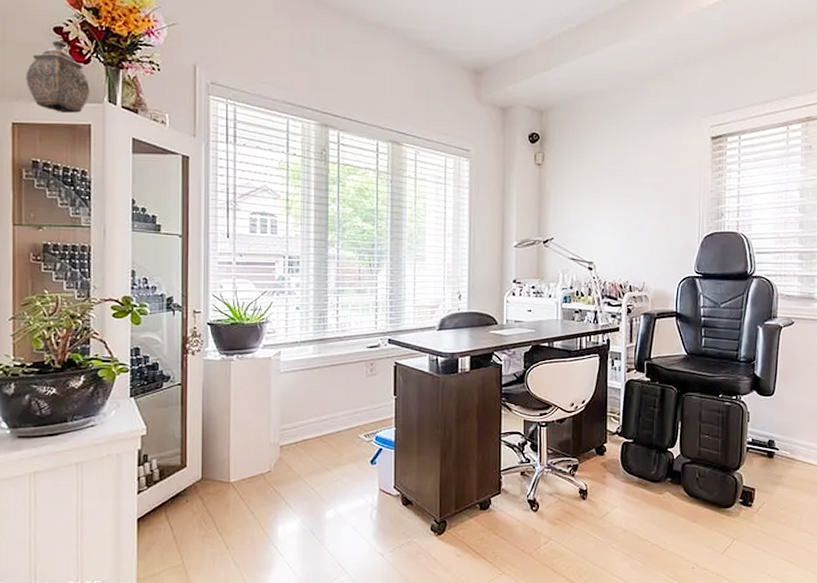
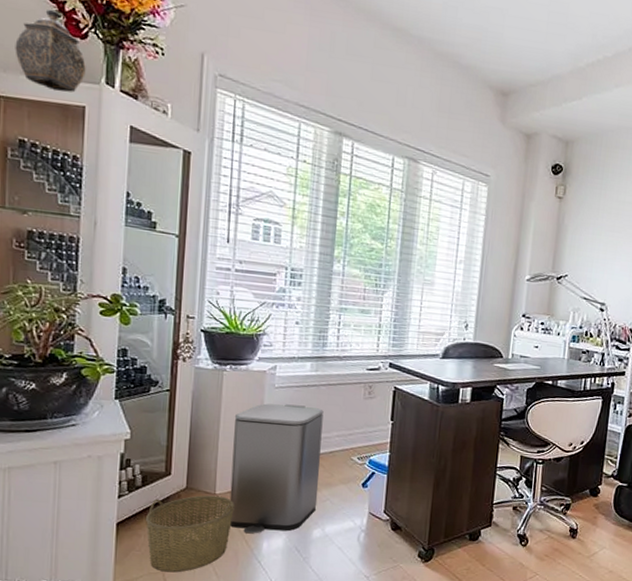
basket: none [165,484,249,564] -> present [146,495,235,573]
pedal bin: none [243,388,329,520] -> present [229,403,324,534]

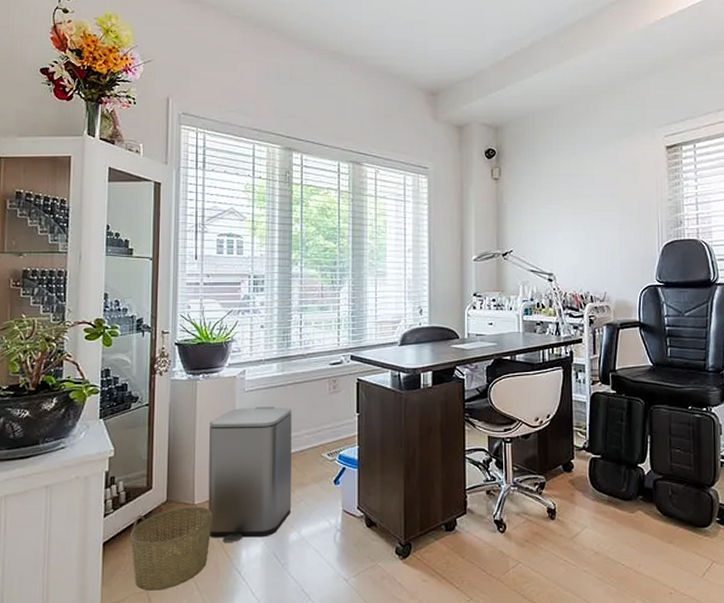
decorative jar: present [15,9,86,93] -> none [13,80,71,147]

